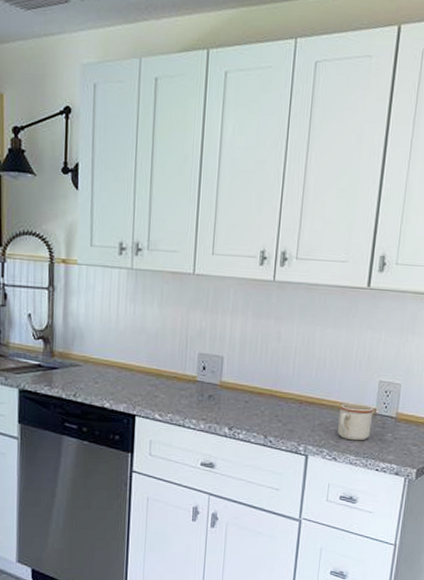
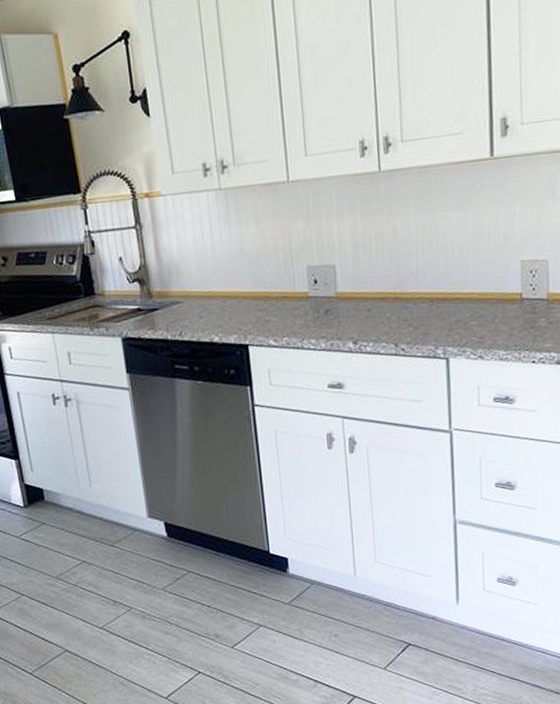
mug: present [338,403,374,441] -> none [478,290,520,334]

